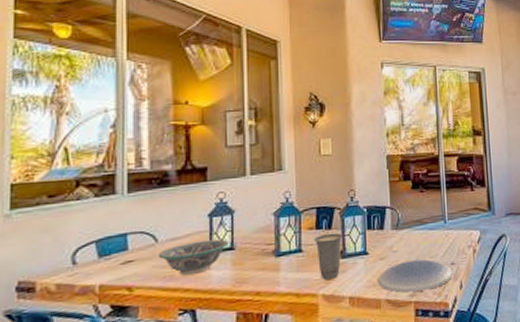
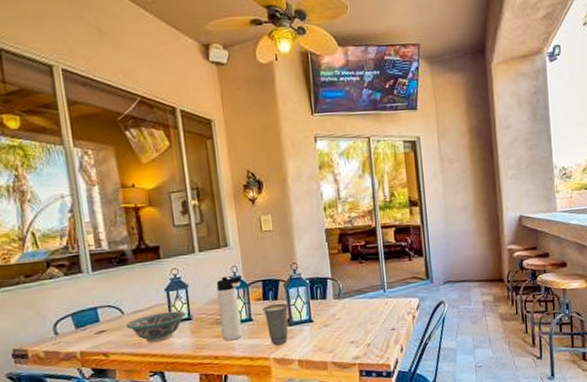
thermos bottle: none [266,201,294,275] -> present [216,275,242,341]
plate: present [378,259,453,293] -> none [324,325,394,356]

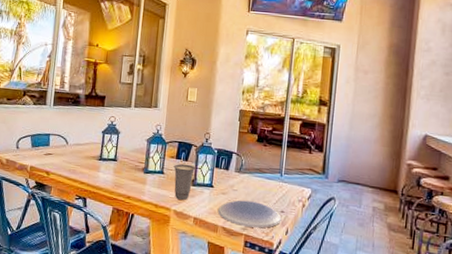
bowl: present [125,310,186,343] -> none [67,149,113,173]
thermos bottle: present [216,275,242,341] -> none [137,132,163,187]
plate: none [324,325,394,356] -> present [218,200,282,228]

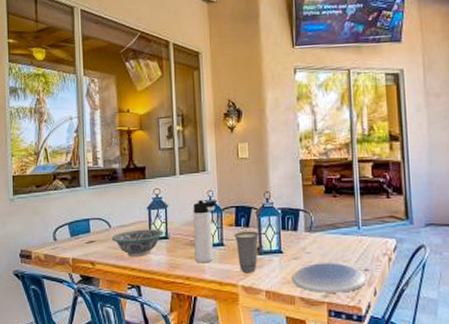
bowl: none [67,149,113,173] -> present [111,229,164,258]
thermos bottle: none [137,132,163,187] -> present [193,200,217,263]

